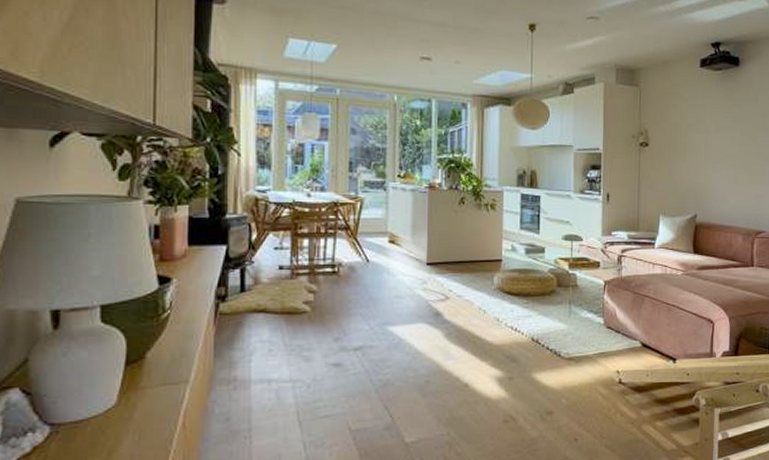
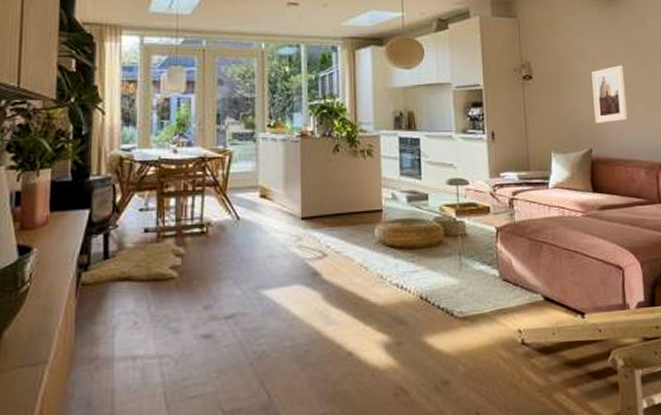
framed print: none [702,138,734,191] -> present [592,65,628,123]

